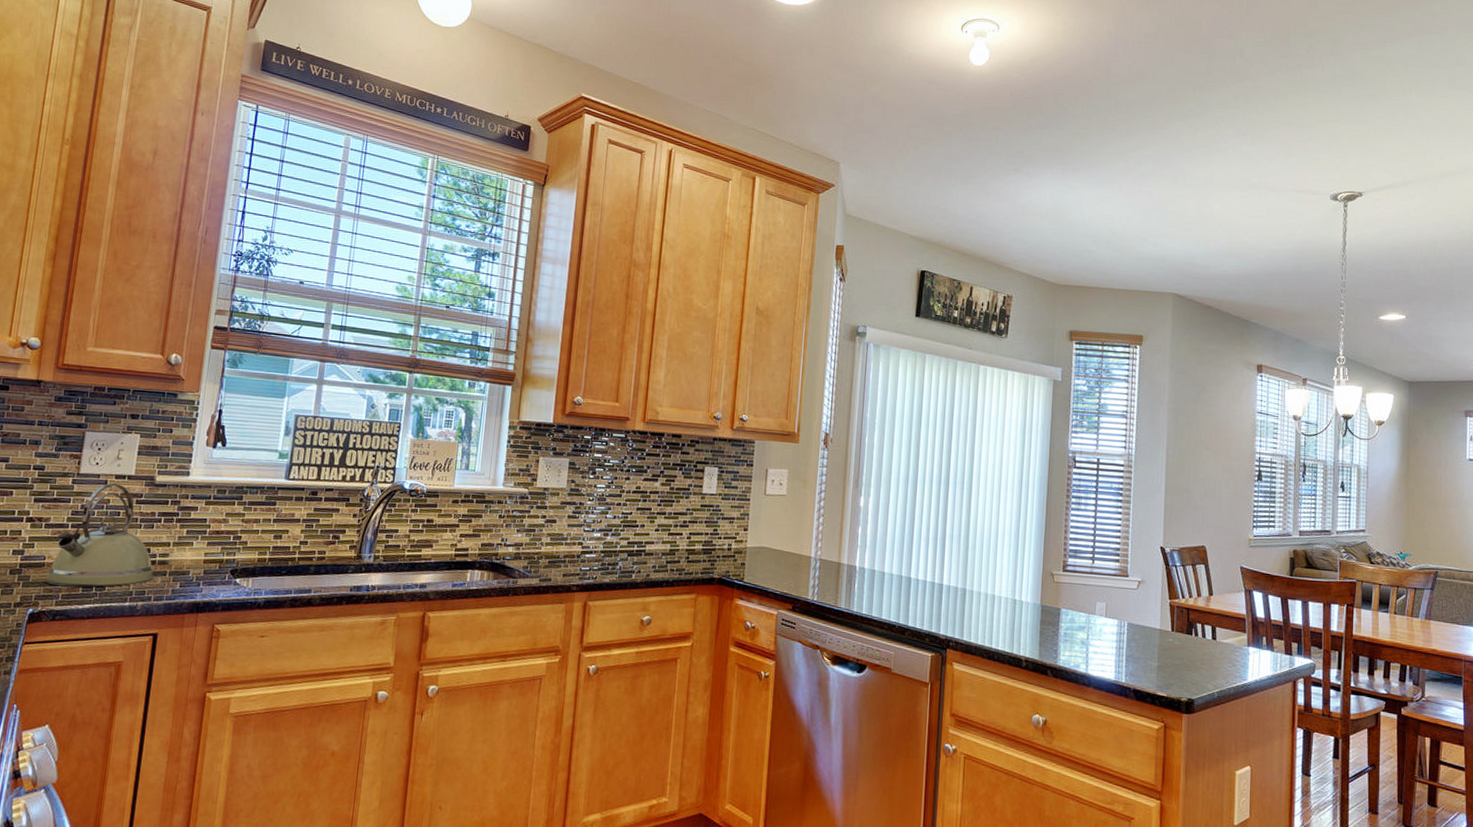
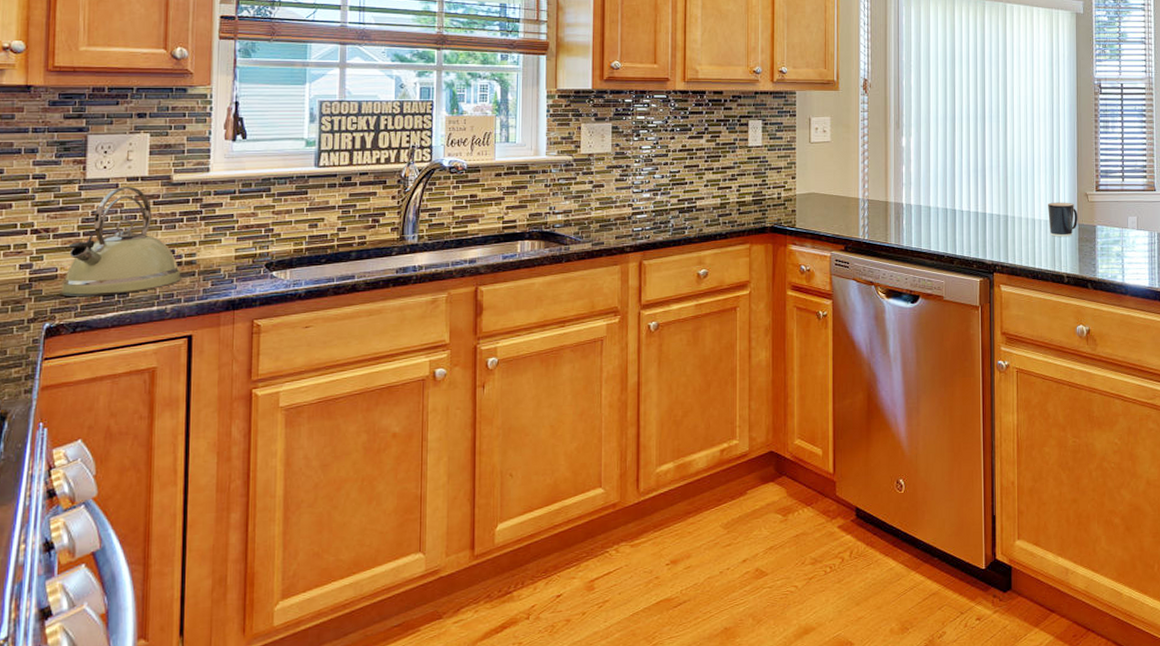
mug: none [1009,579,1041,618] -> present [1048,202,1078,237]

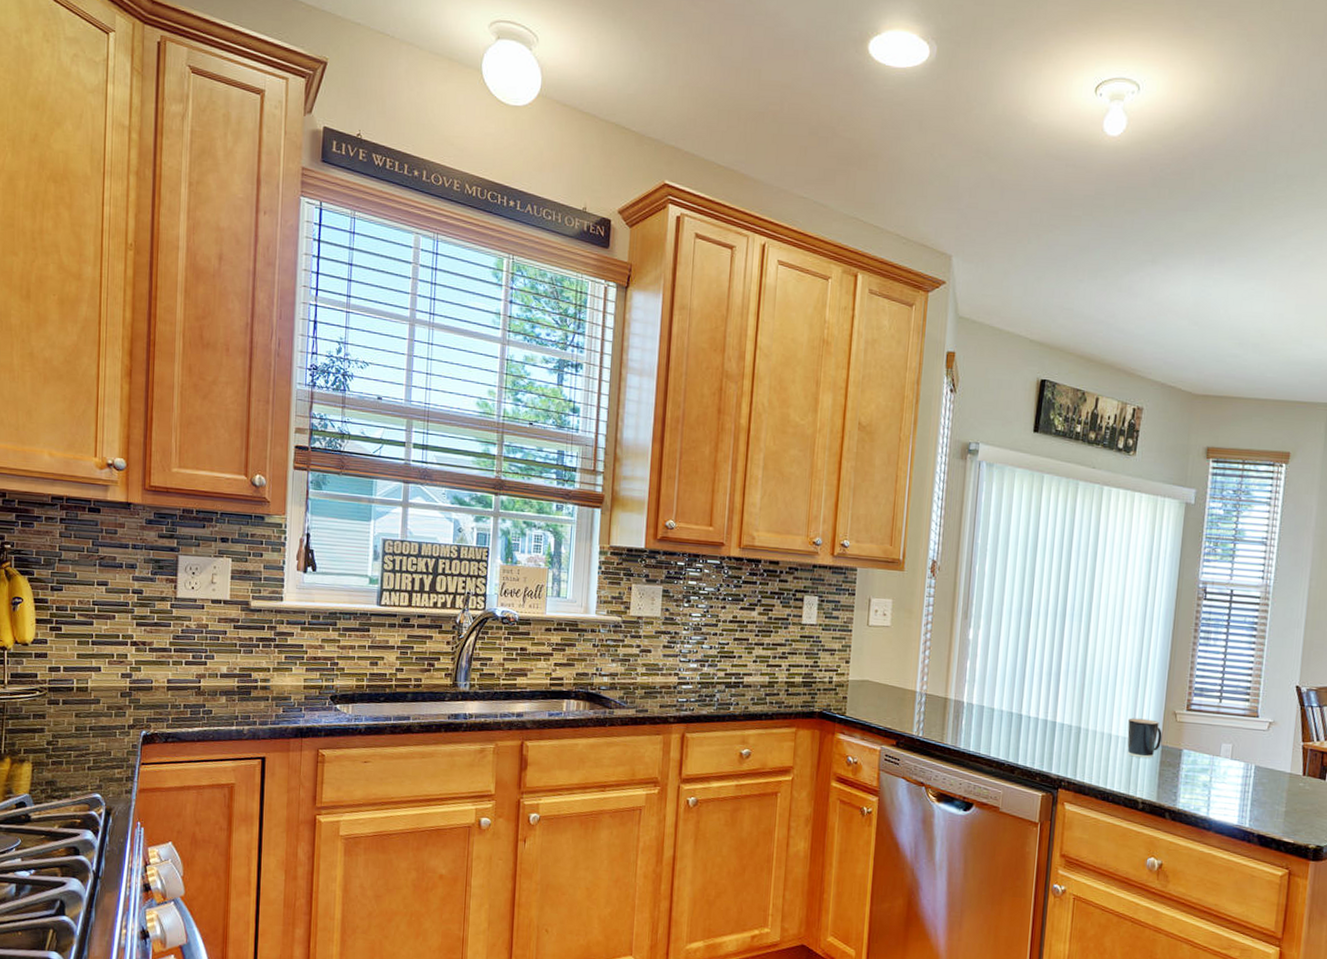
kettle: present [59,186,182,298] -> none [154,607,258,712]

